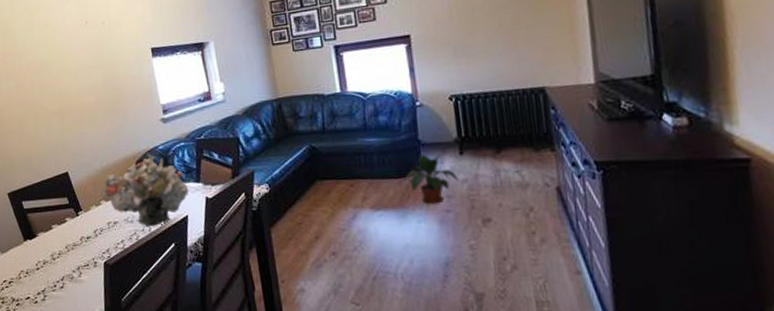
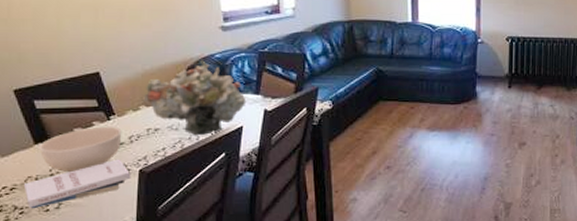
books: none [19,252,98,301] -> present [24,159,131,209]
bowl: none [27,221,89,267] -> present [39,126,122,173]
potted plant: present [403,153,459,205] -> none [458,84,505,128]

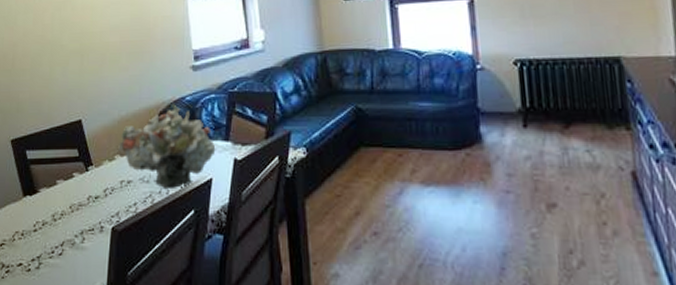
books: present [24,159,131,209] -> none [12,214,104,268]
bowl: present [39,126,122,173] -> none [26,178,98,229]

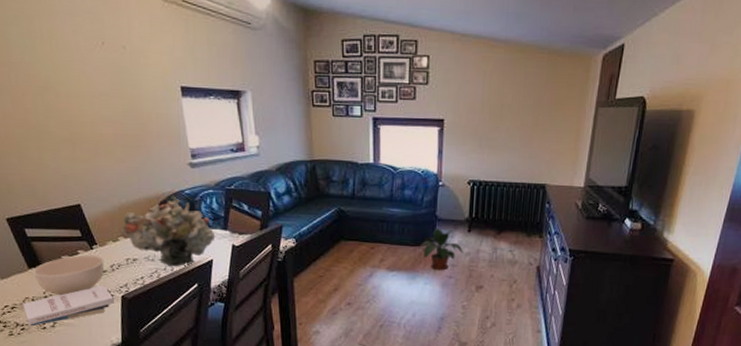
books: none [12,214,104,268] -> present [23,285,115,327]
bowl: none [26,178,98,229] -> present [32,255,105,296]
potted plant: none [458,122,521,183] -> present [418,226,463,271]

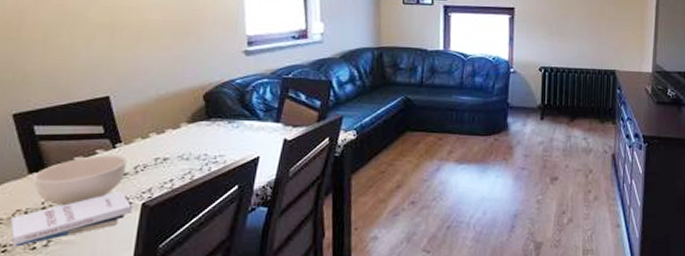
flower arrangement: present [120,196,216,267] -> none [152,86,265,167]
potted plant: present [418,226,463,271] -> none [489,114,536,162]

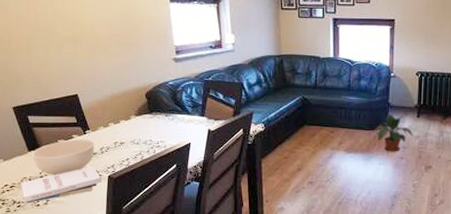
potted plant: none [489,114,536,162] -> present [372,113,413,152]

